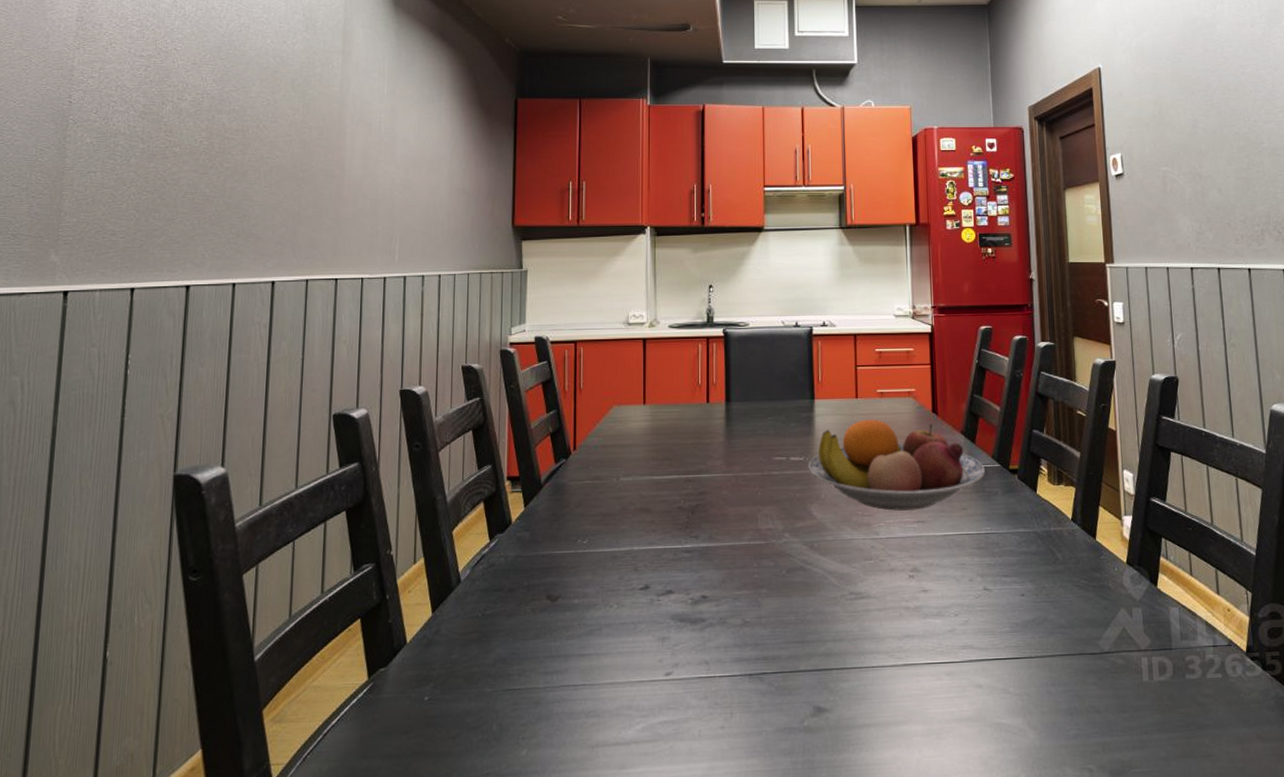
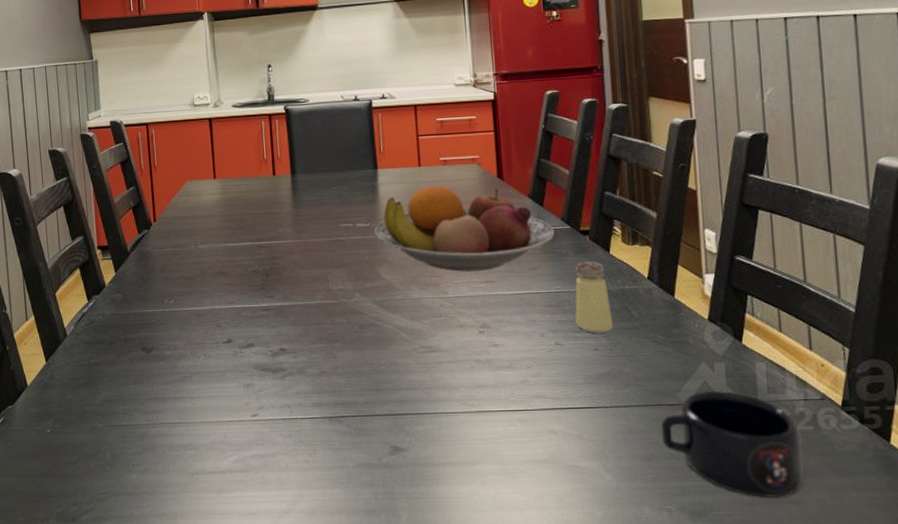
saltshaker: none [1003,500,1040,577] -> present [575,260,614,333]
mug: none [1083,637,1215,752] -> present [661,390,804,497]

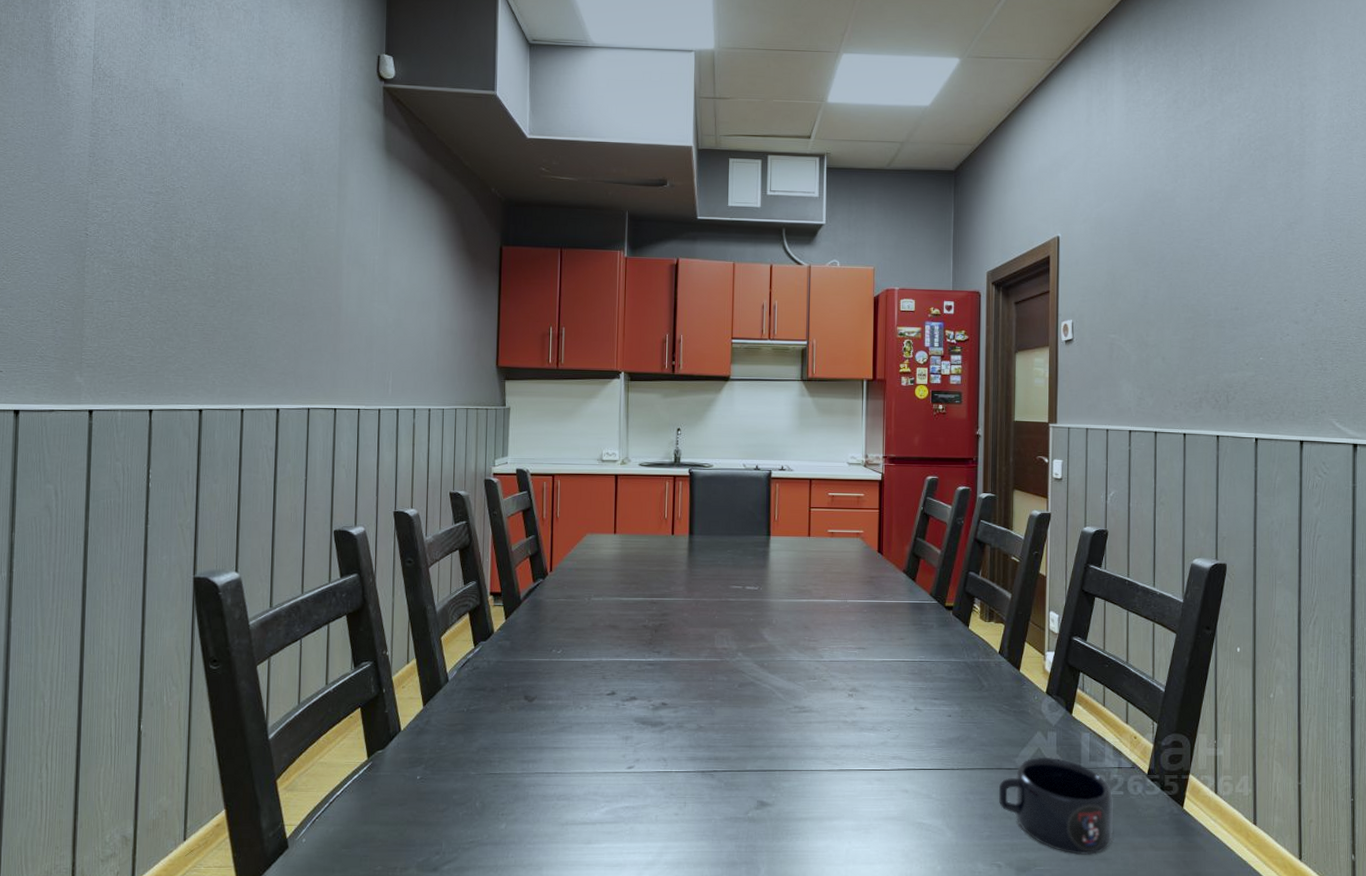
fruit bowl: present [374,186,555,272] -> none [762,556,923,638]
saltshaker: present [575,260,614,333] -> none [934,634,967,701]

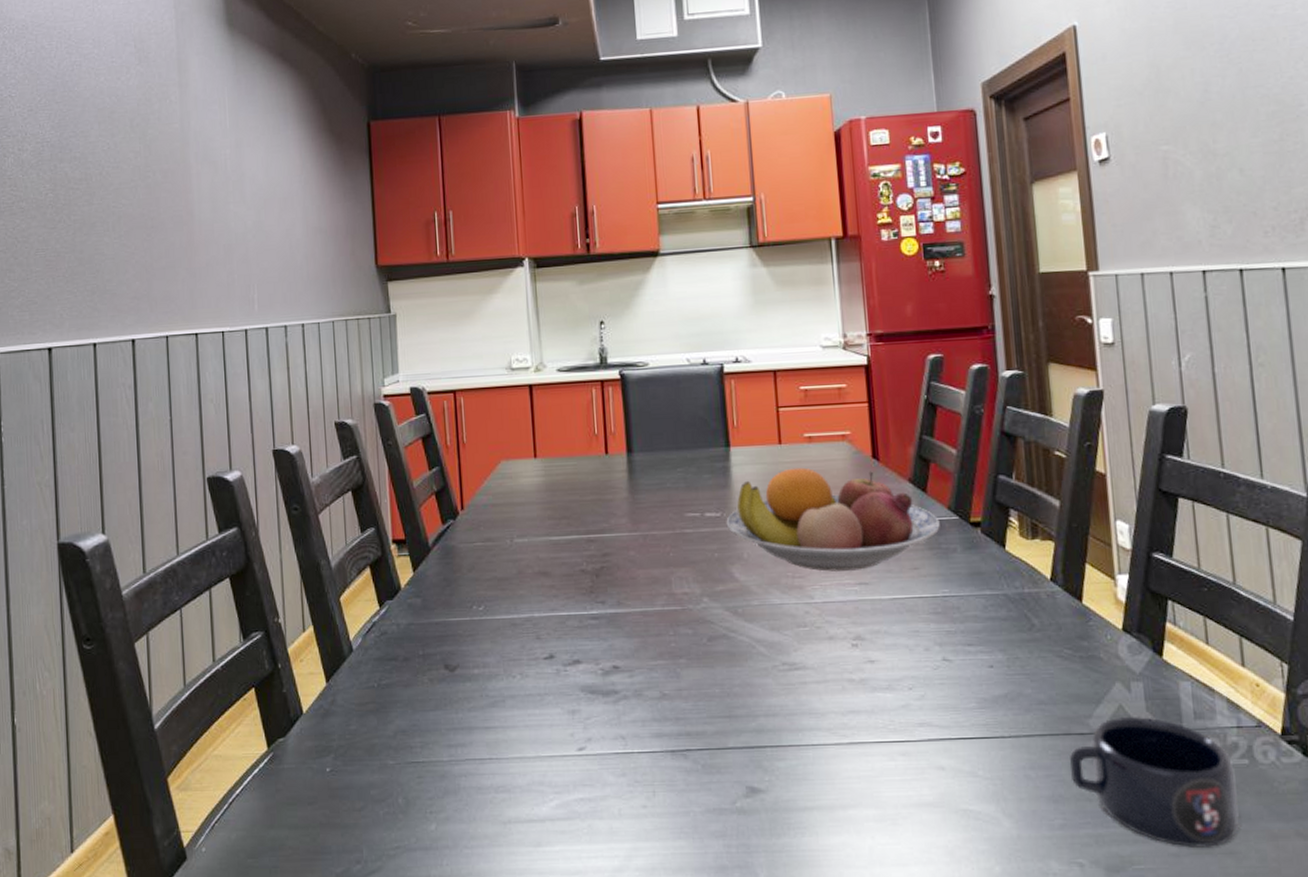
fruit bowl: none [762,556,923,638] -> present [726,467,940,572]

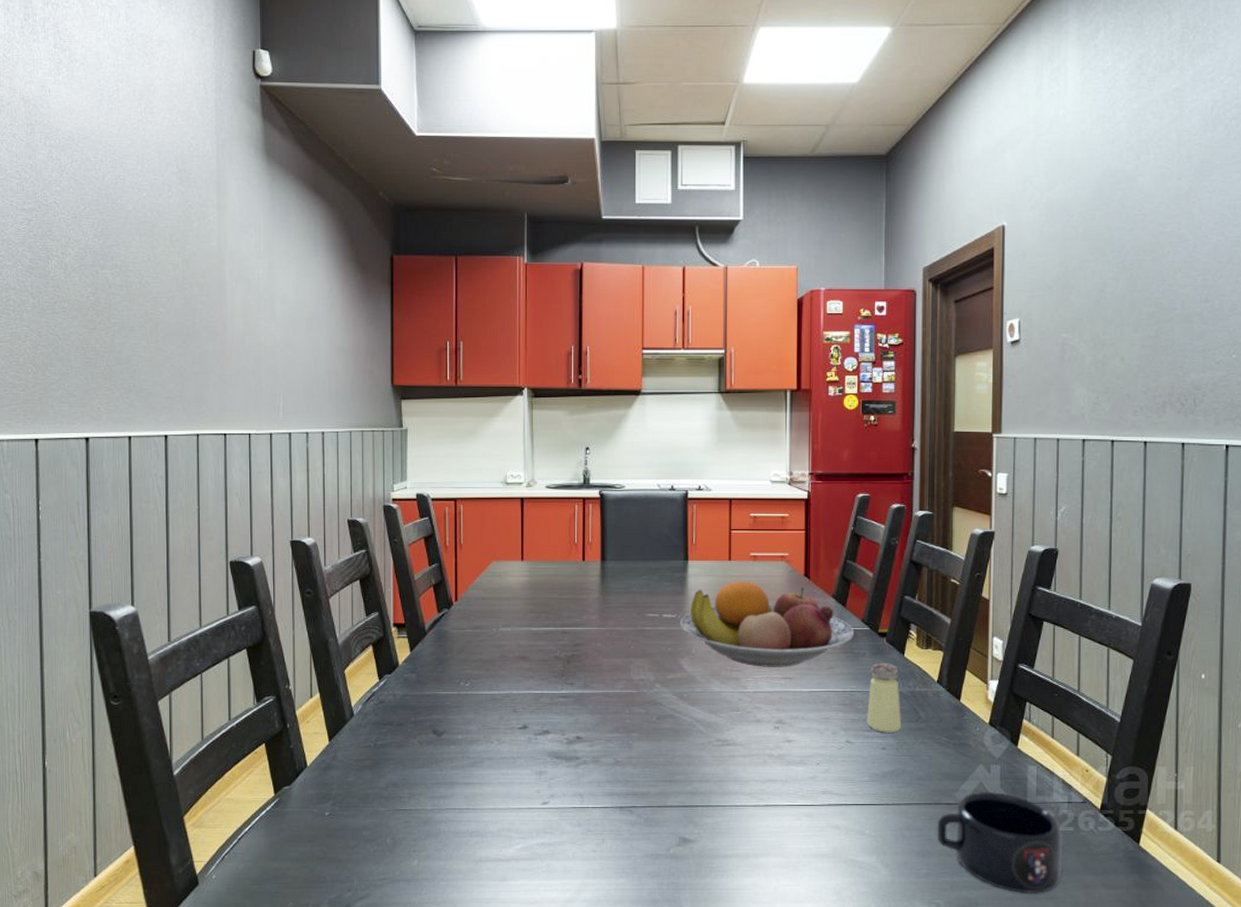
saltshaker: none [964,558,1012,646] -> present [867,662,902,733]

